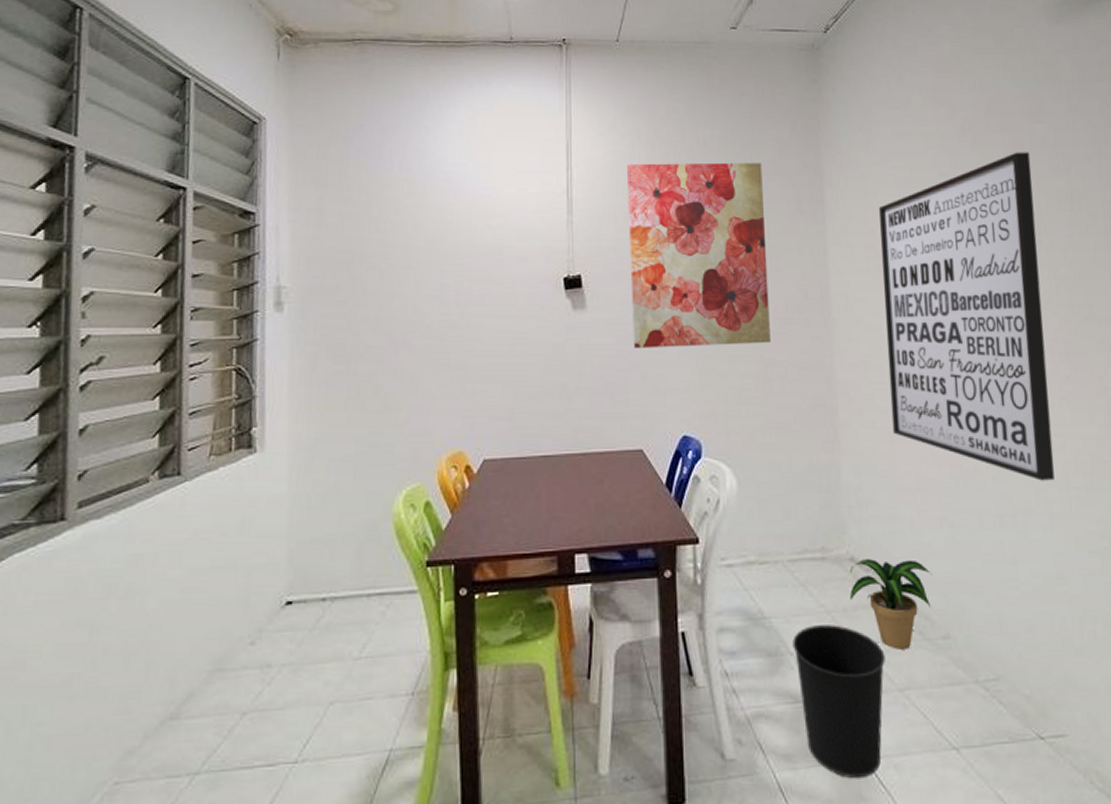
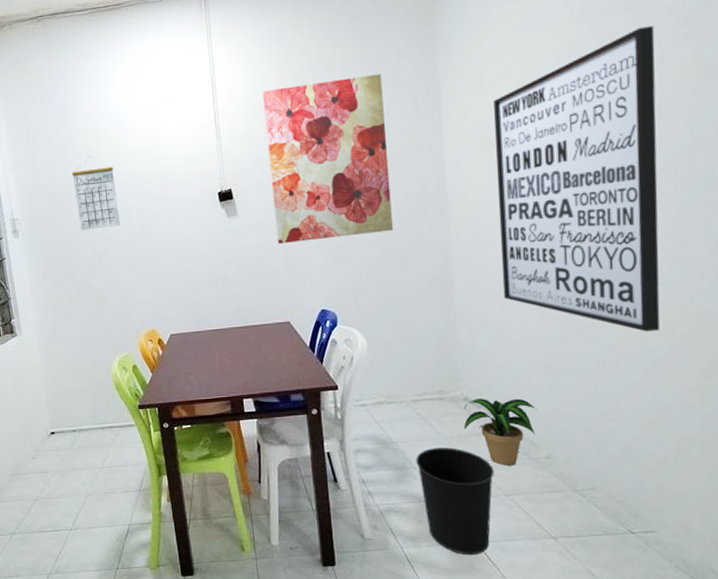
calendar: none [372,216,431,310] -> present [71,156,120,231]

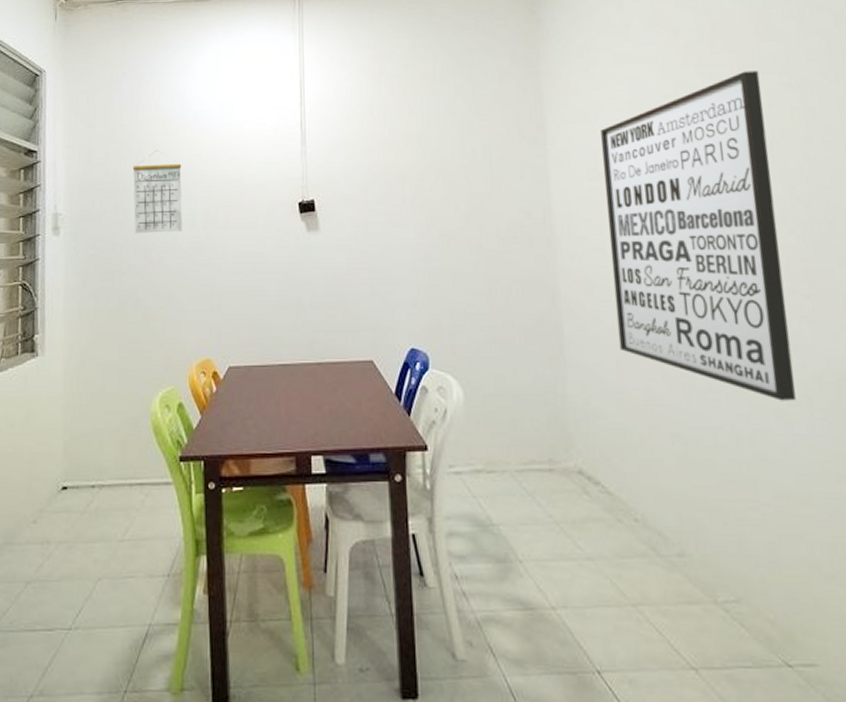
wall art: present [262,74,393,244] -> none [354,92,494,266]
wastebasket: present [416,447,494,556] -> none [521,535,617,691]
potted plant: present [463,398,538,466] -> none [577,473,665,564]

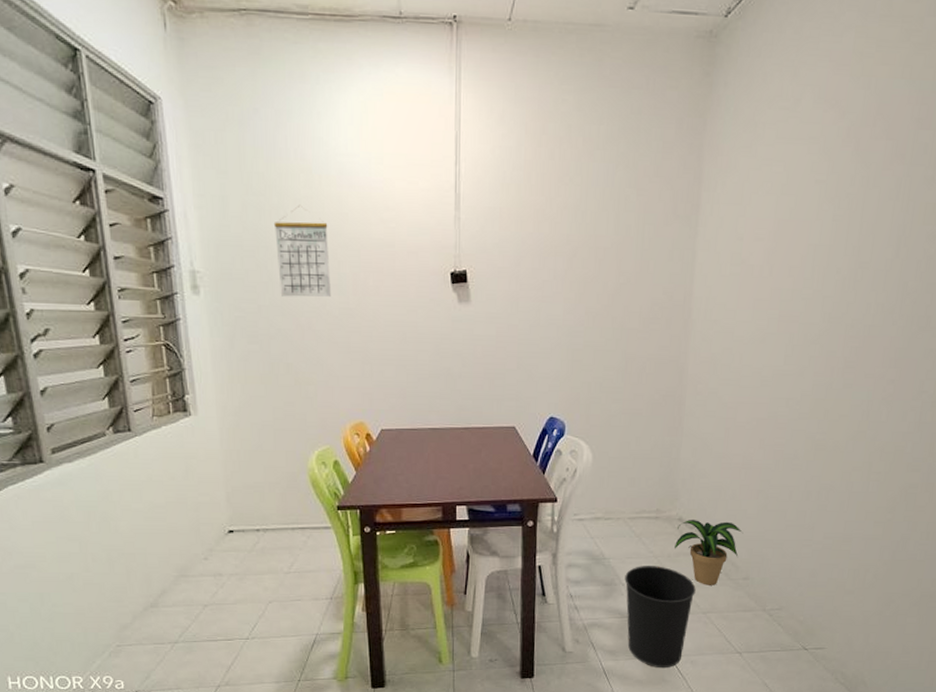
wastebasket: none [521,535,617,691] -> present [624,566,696,669]
potted plant: none [577,473,665,564] -> present [675,520,744,585]
wall art: present [601,70,796,401] -> none [729,160,909,466]

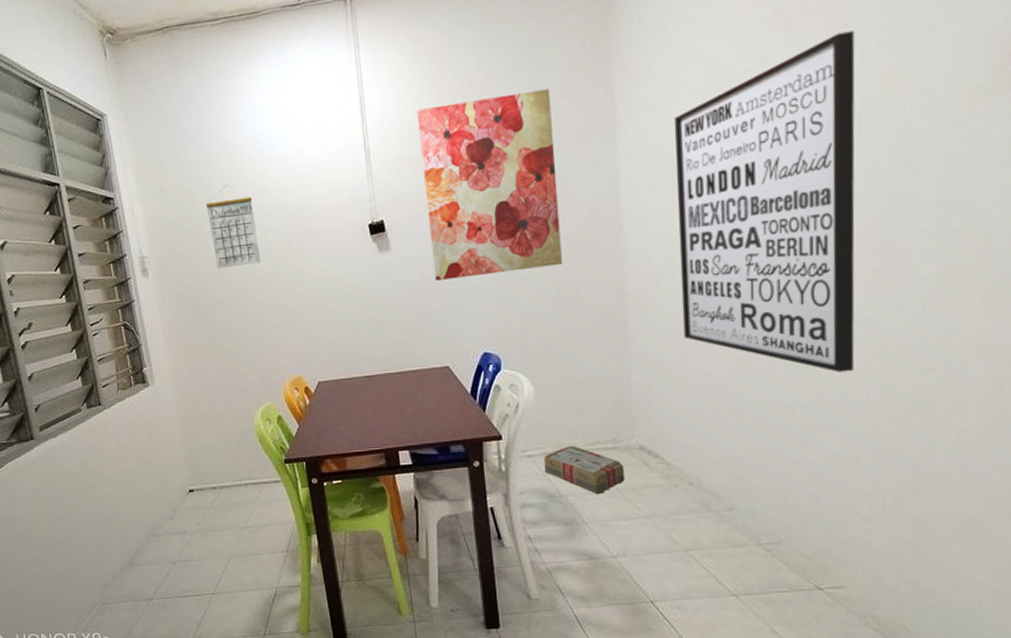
wall art: none [511,160,644,341] -> present [416,89,562,280]
carton: none [592,513,663,558] -> present [543,445,625,494]
wastebasket: present [624,566,696,669] -> none [586,500,672,615]
potted plant: present [675,520,744,585] -> none [638,446,719,520]
wall art: none [729,160,909,466] -> present [675,30,855,373]

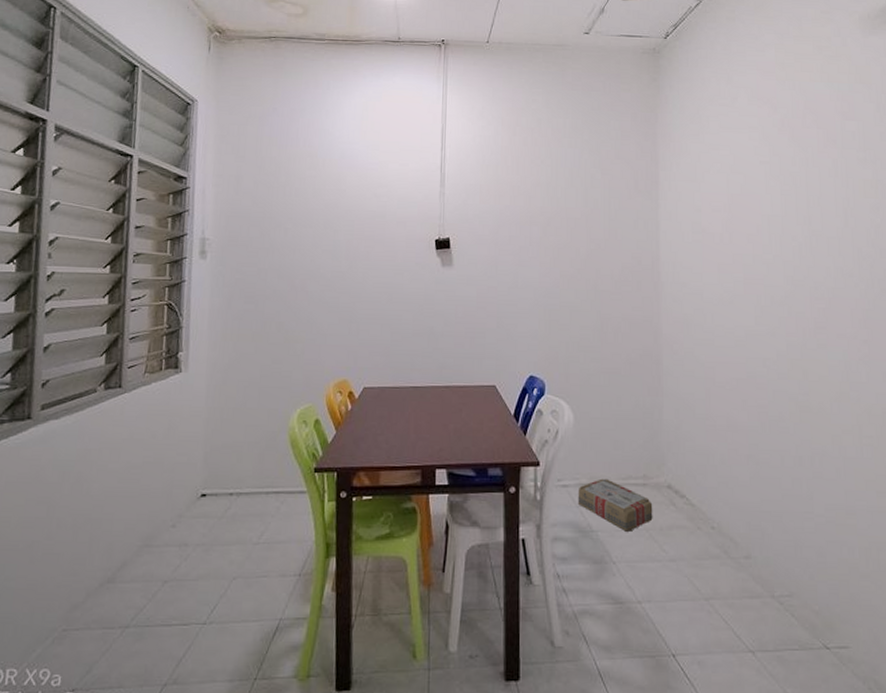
calendar: present [205,186,261,269] -> none [279,184,328,262]
wall art: present [416,89,562,280] -> none [491,146,607,302]
wall art: present [675,30,855,373] -> none [705,145,850,430]

